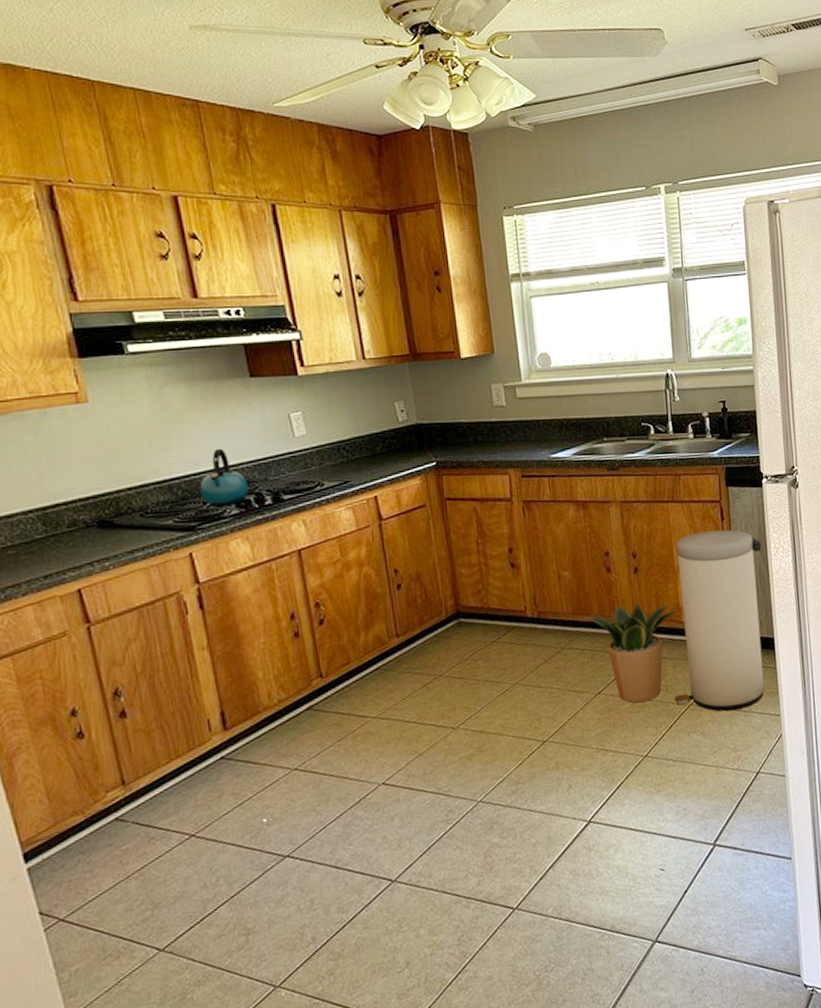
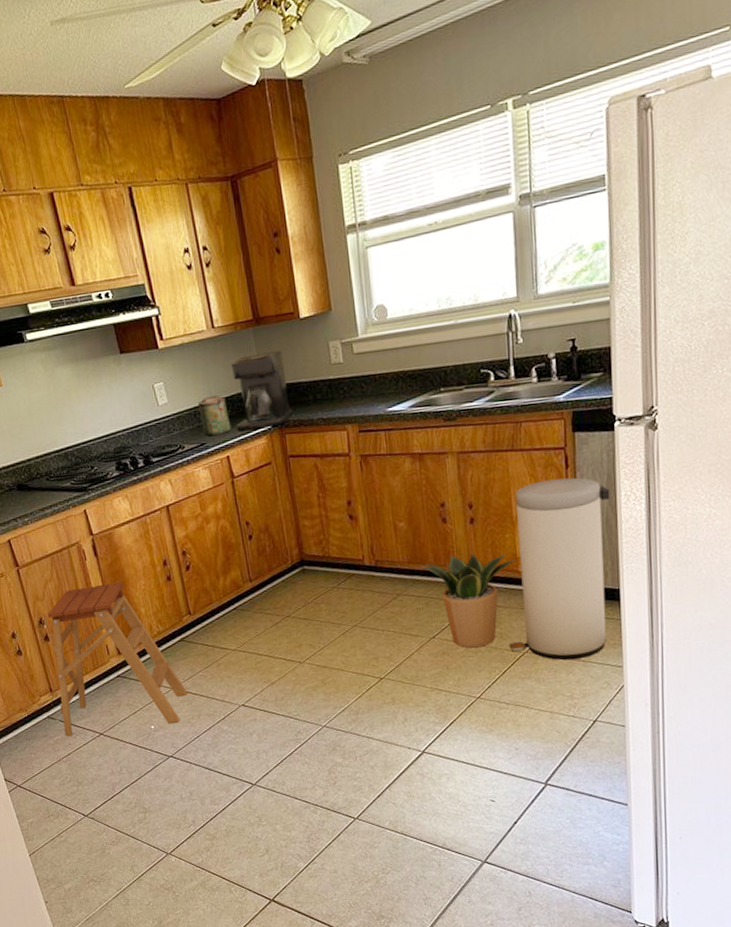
step ladder: none [126,640,313,843] -> present [47,582,187,737]
kettle: present [199,448,248,508] -> none [88,419,125,471]
canister: none [342,430,381,474] -> present [197,395,231,437]
coffee maker: none [382,389,452,471] -> present [230,351,294,432]

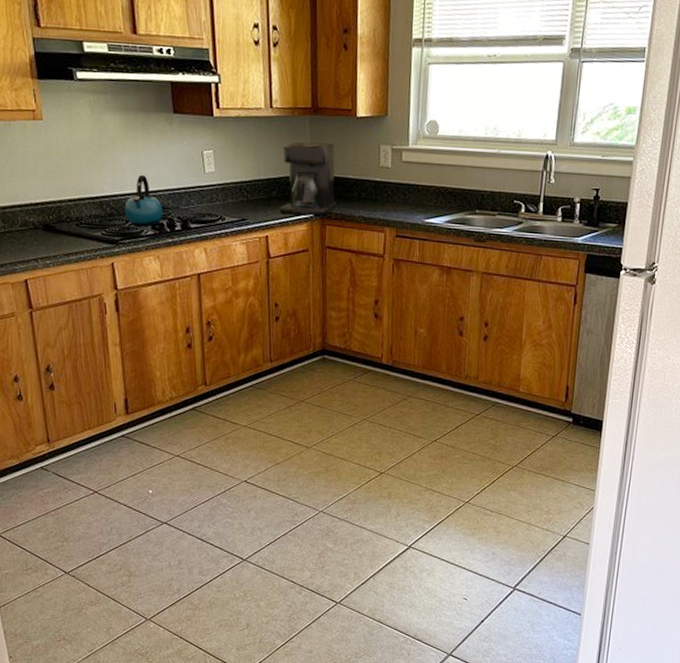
step ladder: present [47,582,187,737] -> none [56,341,191,491]
kettle: none [88,419,125,471] -> present [124,174,163,227]
canister: present [197,395,231,437] -> none [244,173,275,214]
potted plant: present [421,552,519,648] -> none [434,367,521,456]
pedal bin: present [508,477,610,660] -> none [500,312,608,479]

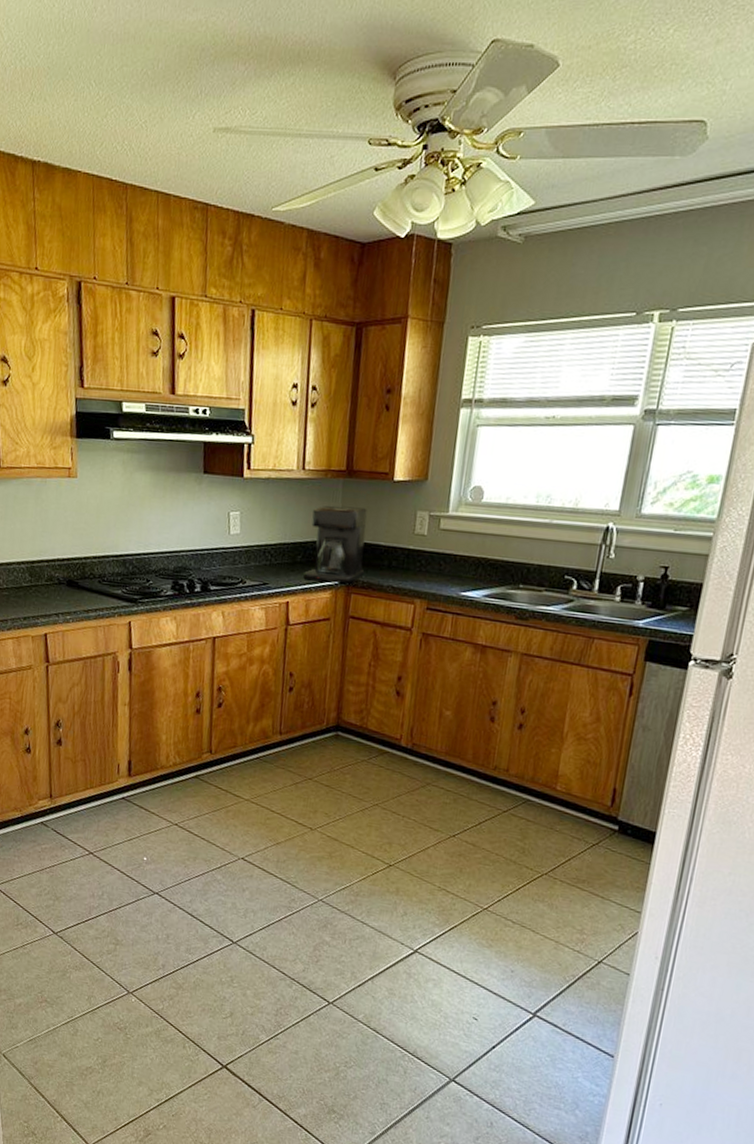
kettle: present [124,174,163,227] -> none [146,534,184,587]

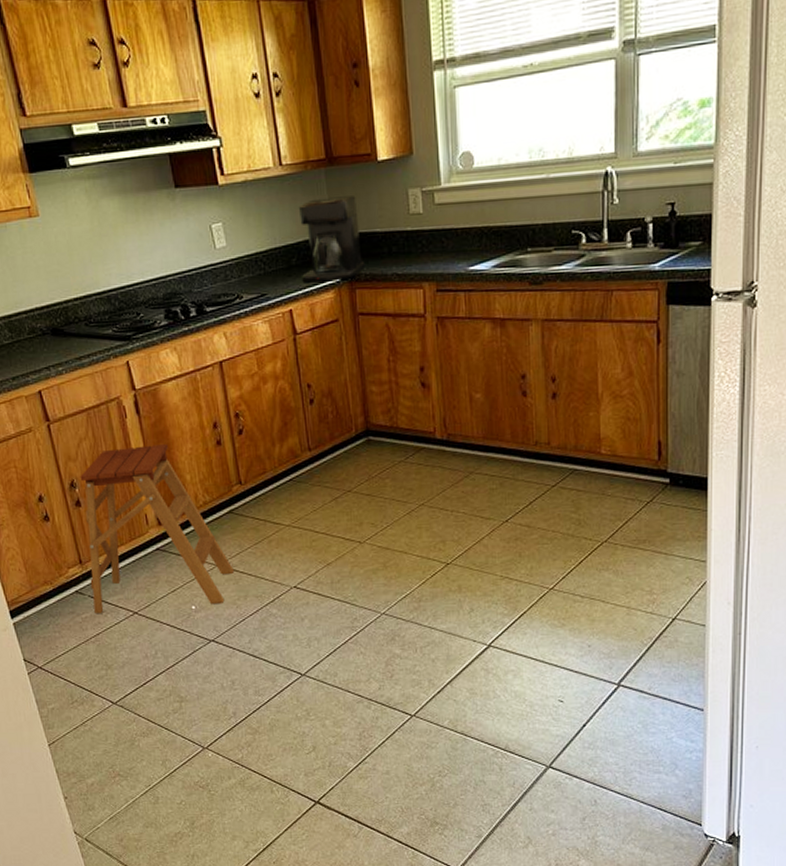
step ladder: none [54,698,189,860] -> present [80,444,234,614]

